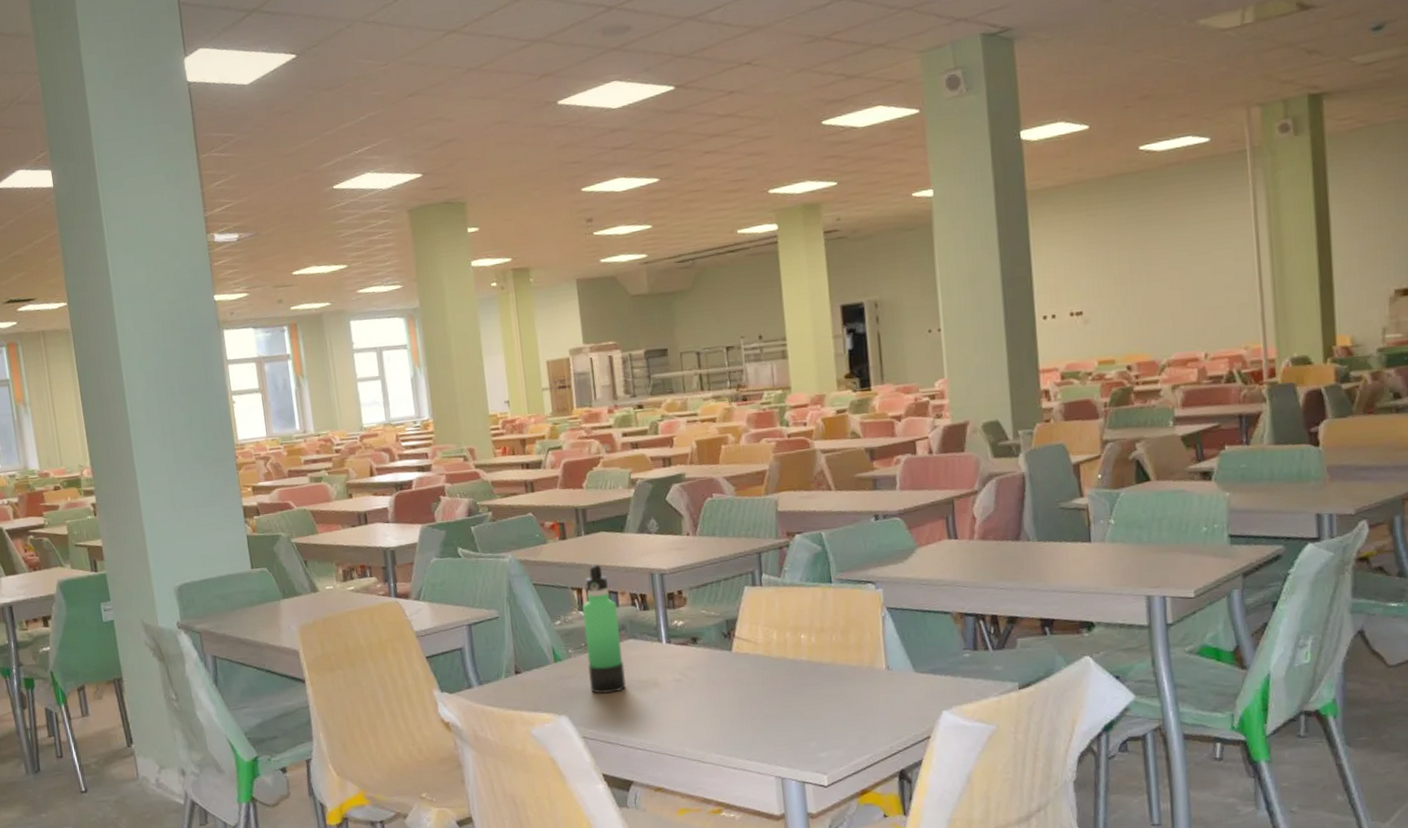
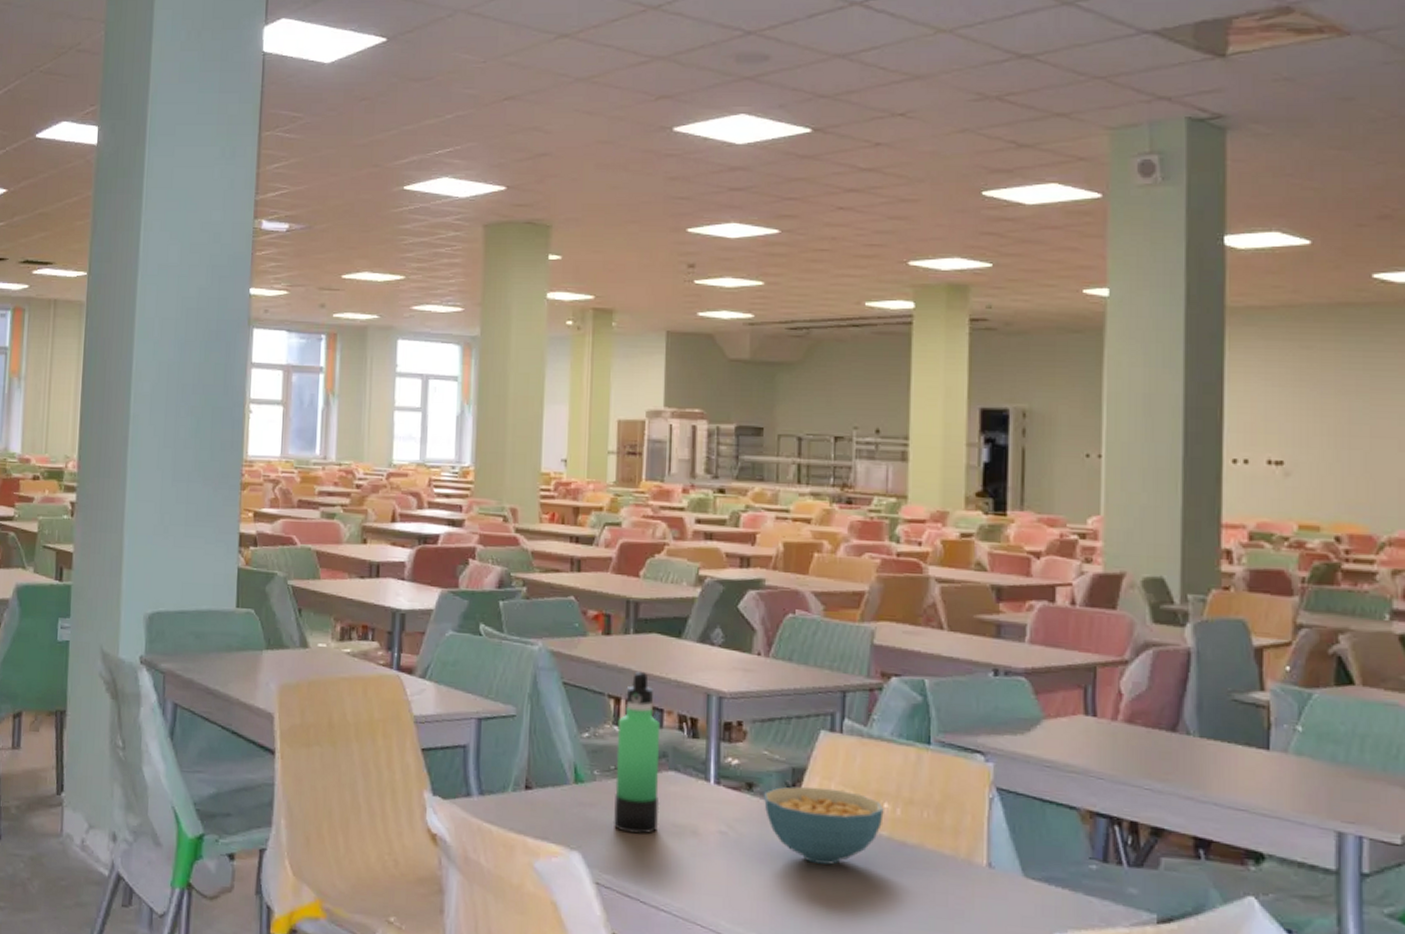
cereal bowl: none [706,630,802,691] -> present [764,786,884,865]

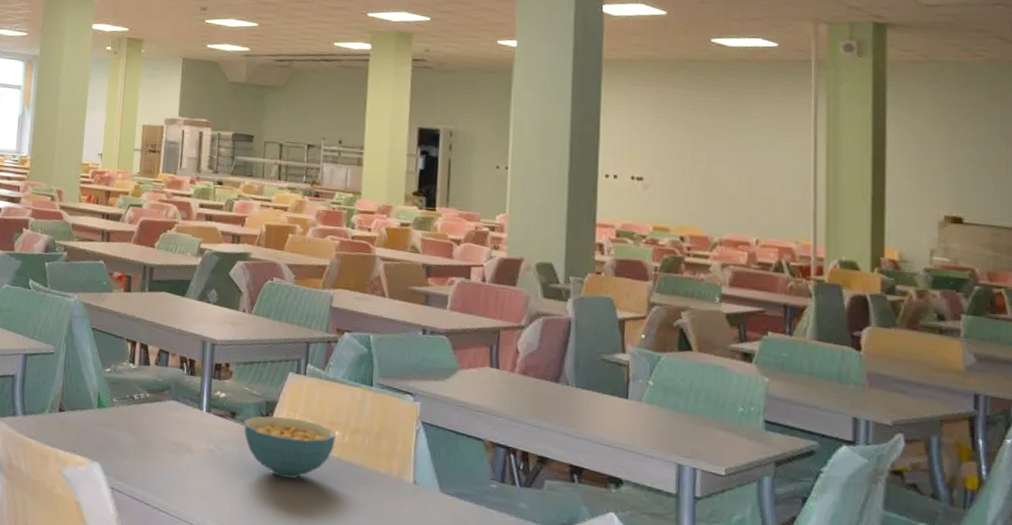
thermos bottle: present [613,671,661,834] -> none [126,321,167,450]

